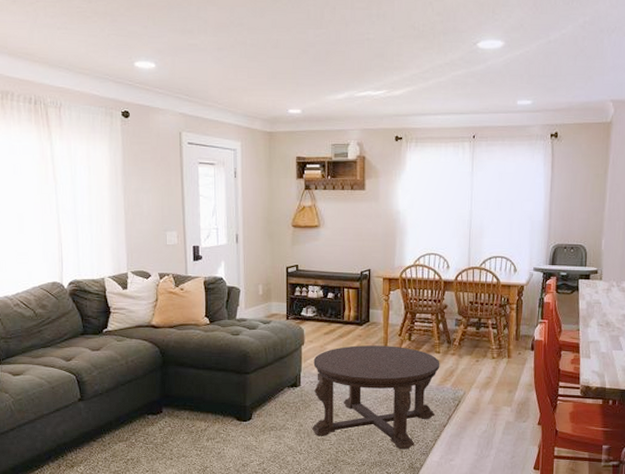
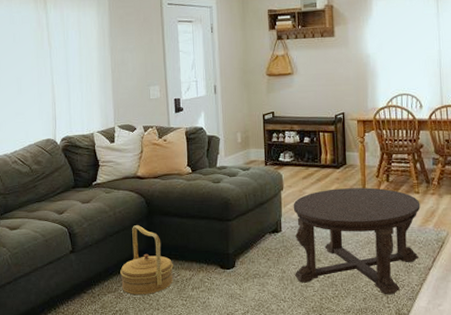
basket: none [132,375,188,444] -> present [120,225,173,295]

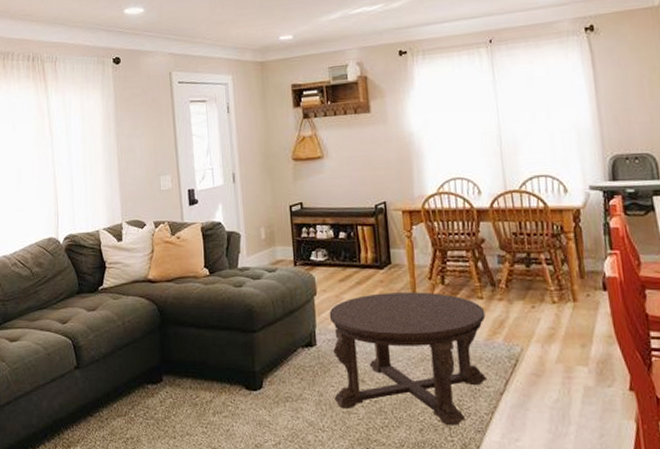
basket: present [120,225,173,295] -> none [131,337,191,419]

